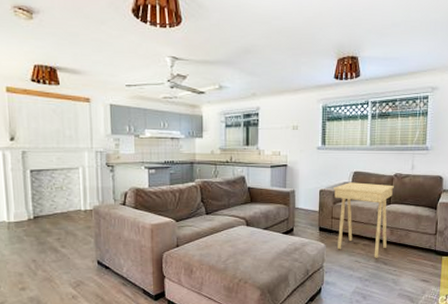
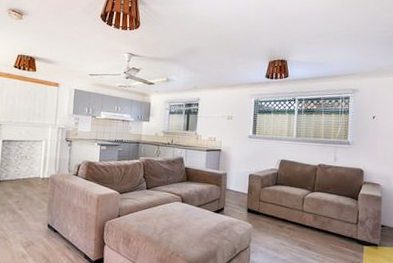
side table: present [334,182,394,258] -> none [262,169,318,242]

